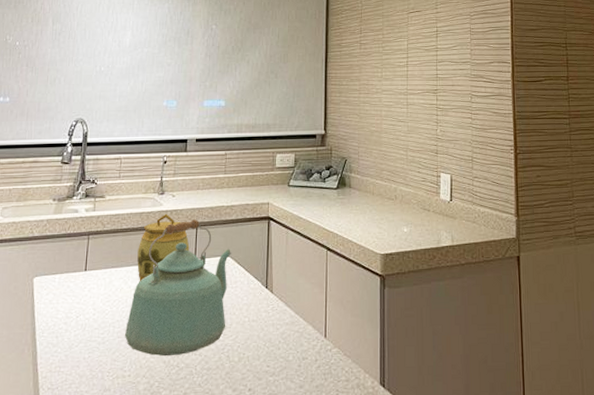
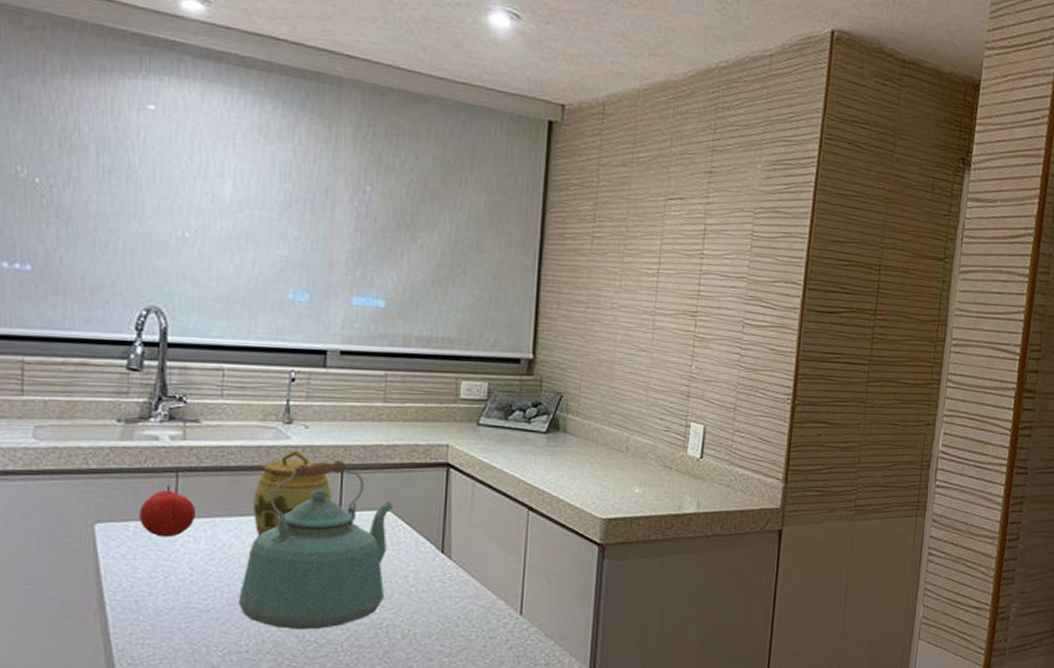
fruit: none [62,245,100,286] -> present [138,485,197,538]

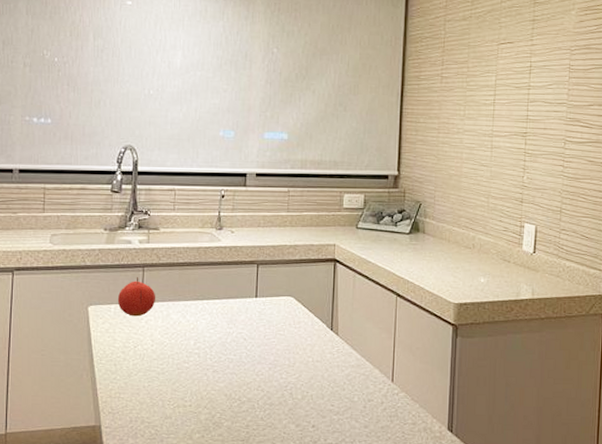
kettle: present [239,460,394,629] -> none [185,257,295,389]
jar: present [254,449,332,536] -> none [195,249,250,316]

